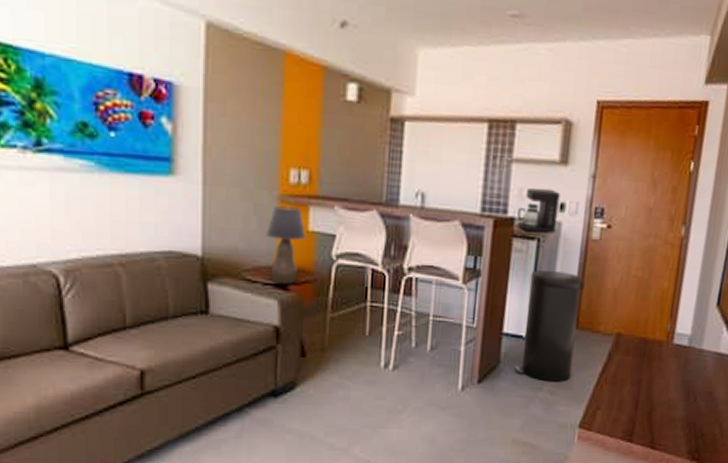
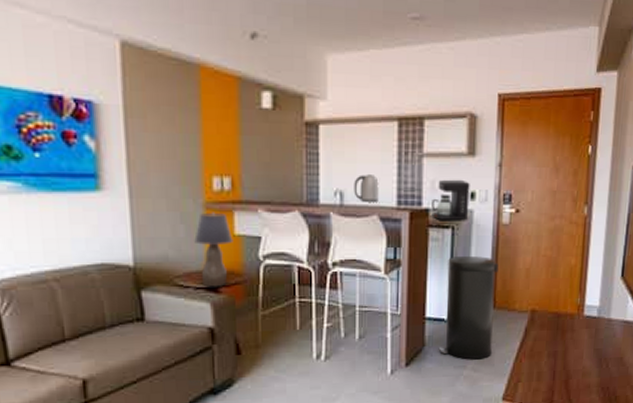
kettle: none [436,177,463,208] -> present [354,175,379,203]

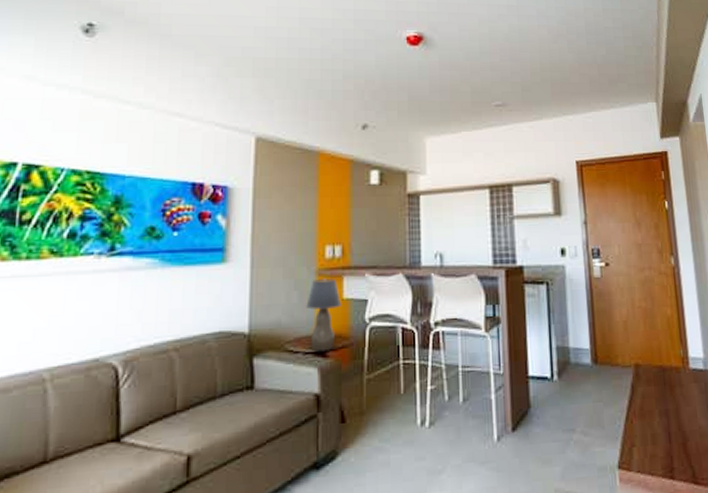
kettle: present [354,175,379,203] -> none [452,237,476,264]
coffee maker: present [432,179,470,221] -> none [525,237,561,278]
pedal bin: present [438,255,499,360] -> none [544,310,600,422]

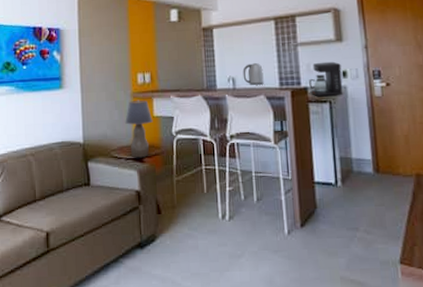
kettle: none [452,237,476,264] -> present [242,63,264,86]
coffee maker: none [525,237,561,278] -> present [309,61,344,97]

